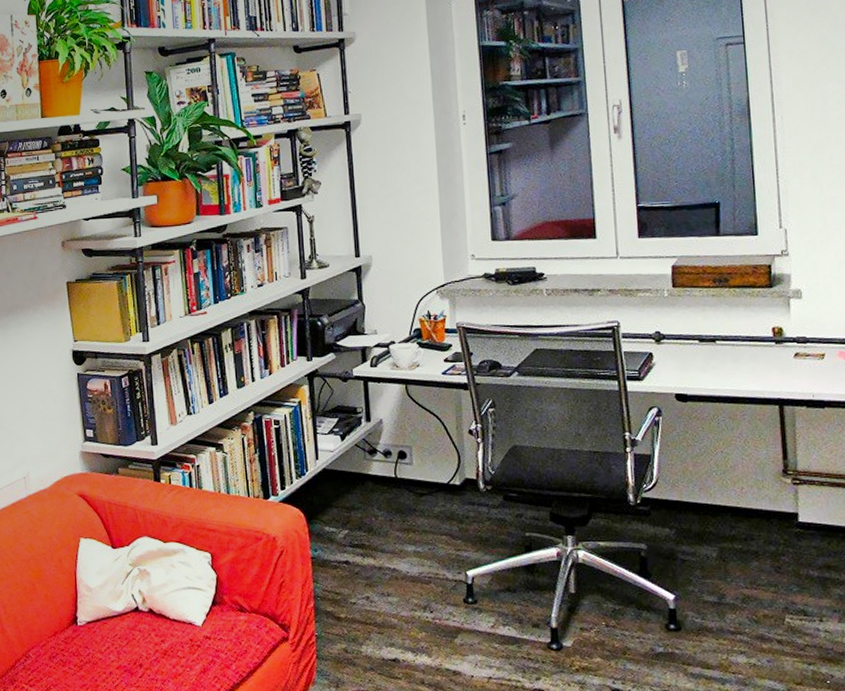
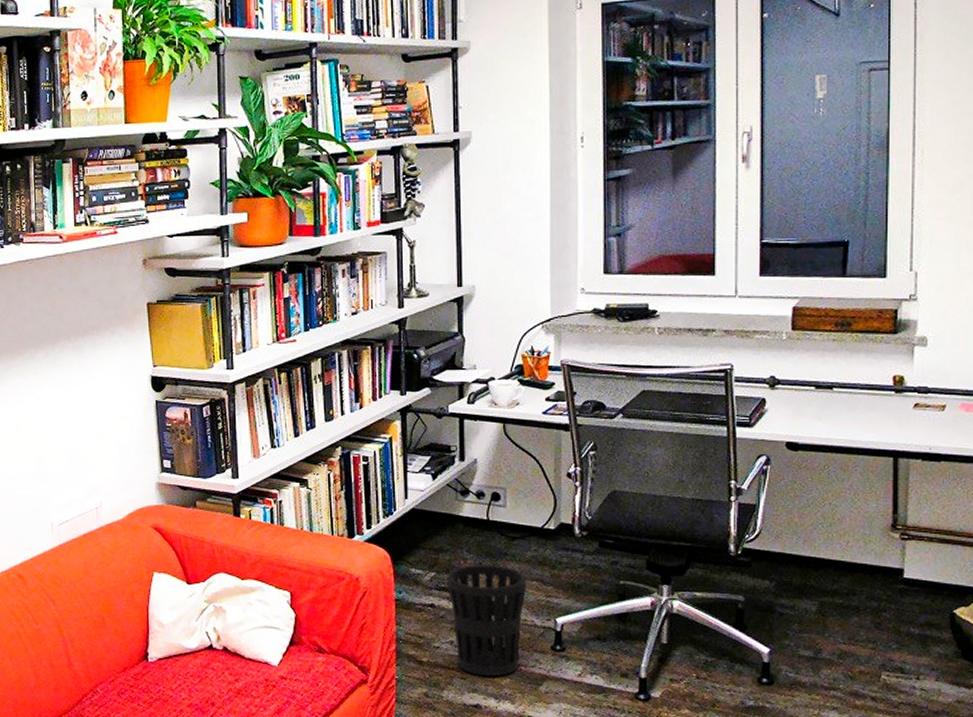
wastebasket: none [360,521,437,630] -> present [447,565,527,676]

